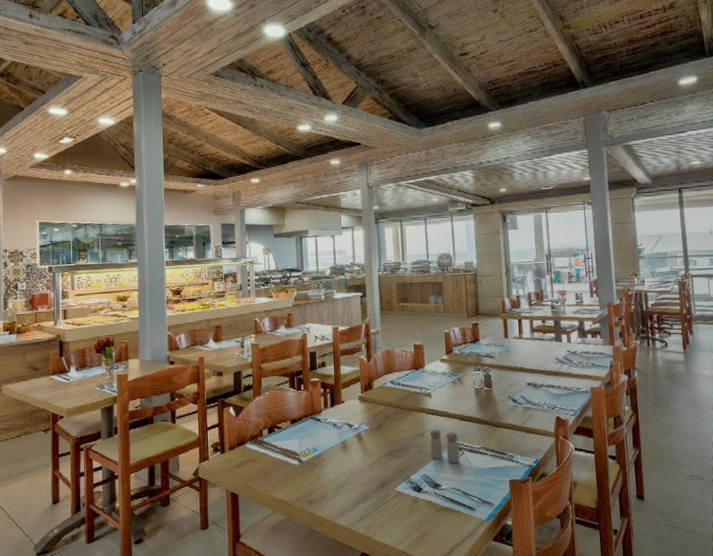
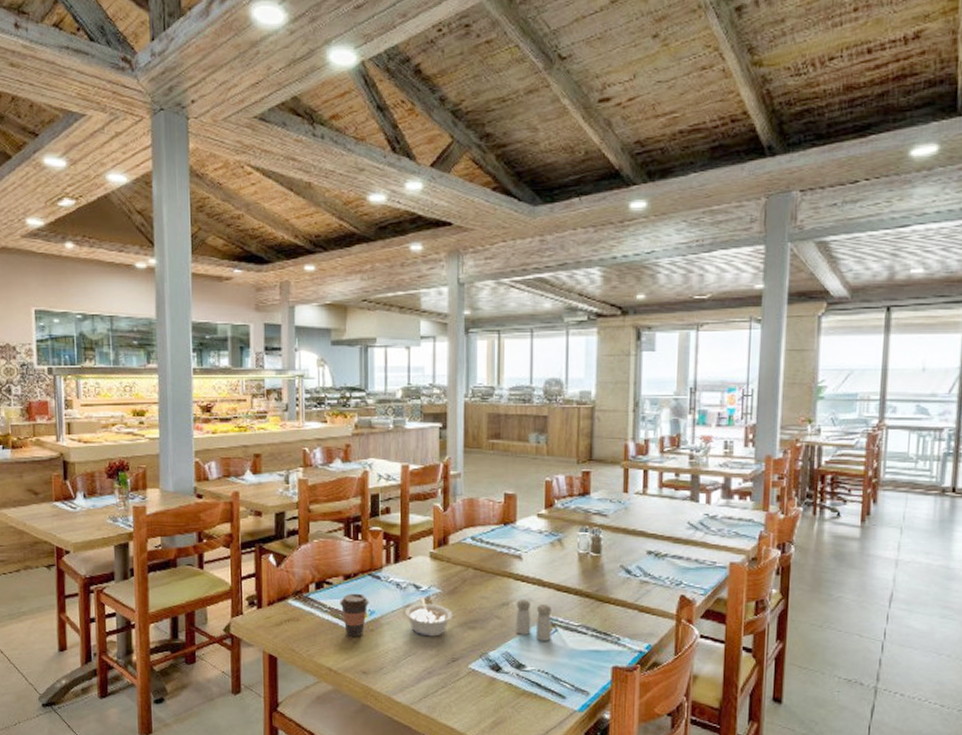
coffee cup: none [288,434,312,472] -> present [340,593,369,638]
legume: none [342,433,380,467] -> present [405,597,453,637]

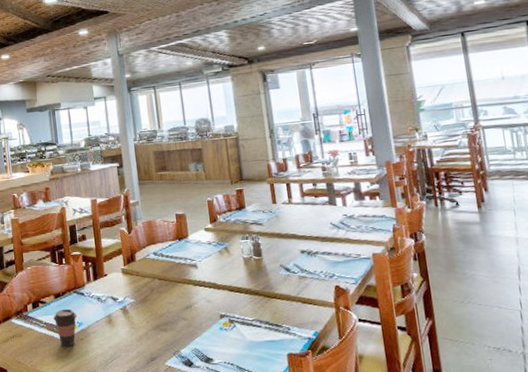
legume: present [405,597,453,637] -> none [107,307,147,341]
salt and pepper shaker: present [515,599,552,641] -> none [197,301,231,336]

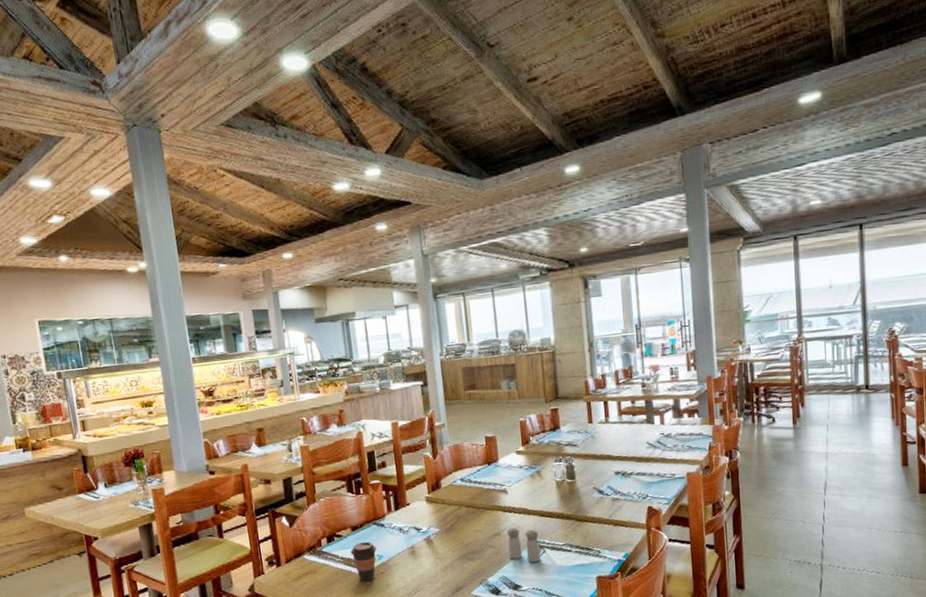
salt and pepper shaker: none [197,301,231,336] -> present [506,527,541,562]

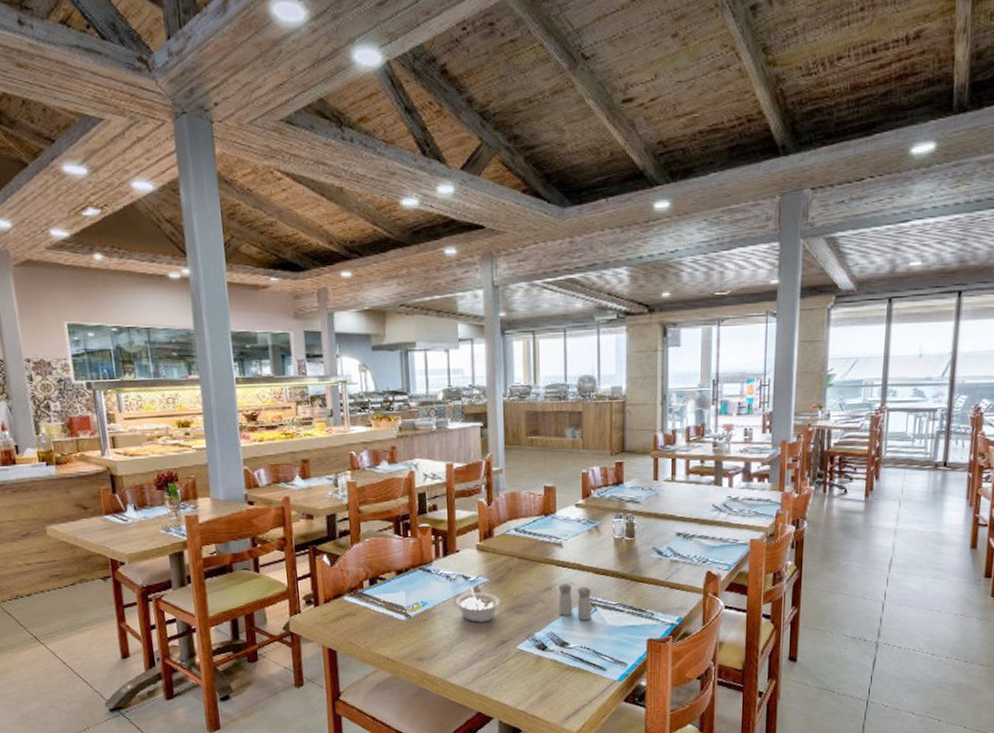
coffee cup: present [350,541,377,582] -> none [393,586,421,628]
legume: none [410,537,453,572] -> present [456,586,501,623]

